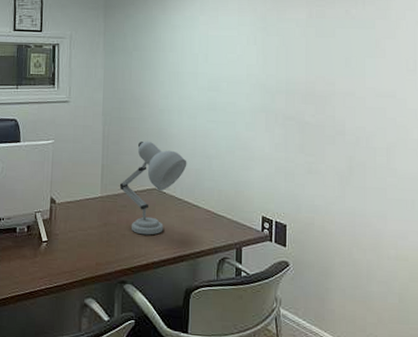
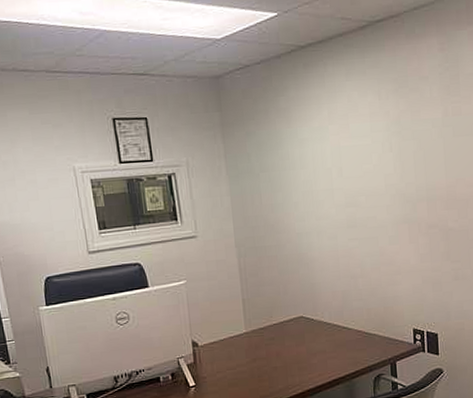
desk lamp: present [119,141,187,235] -> none [264,268,333,365]

